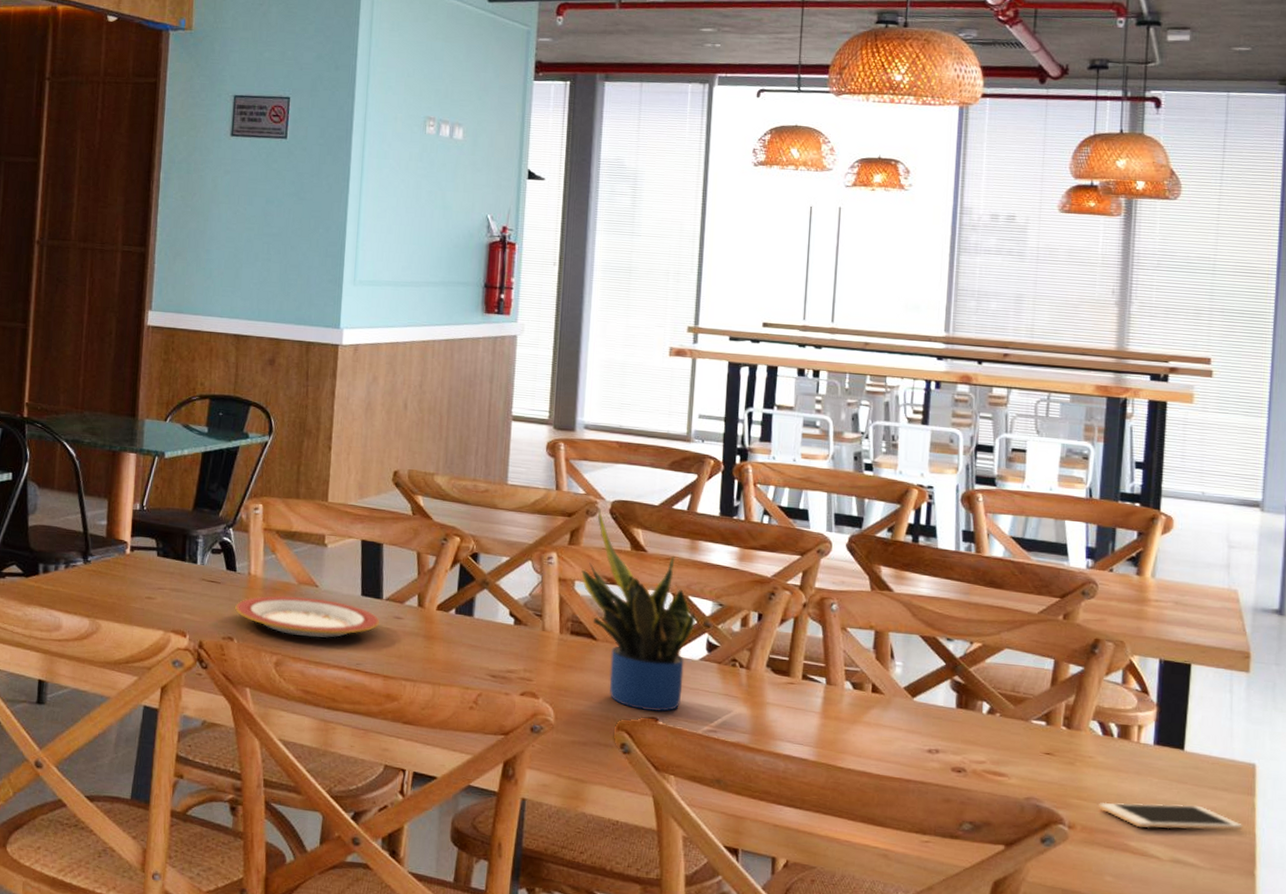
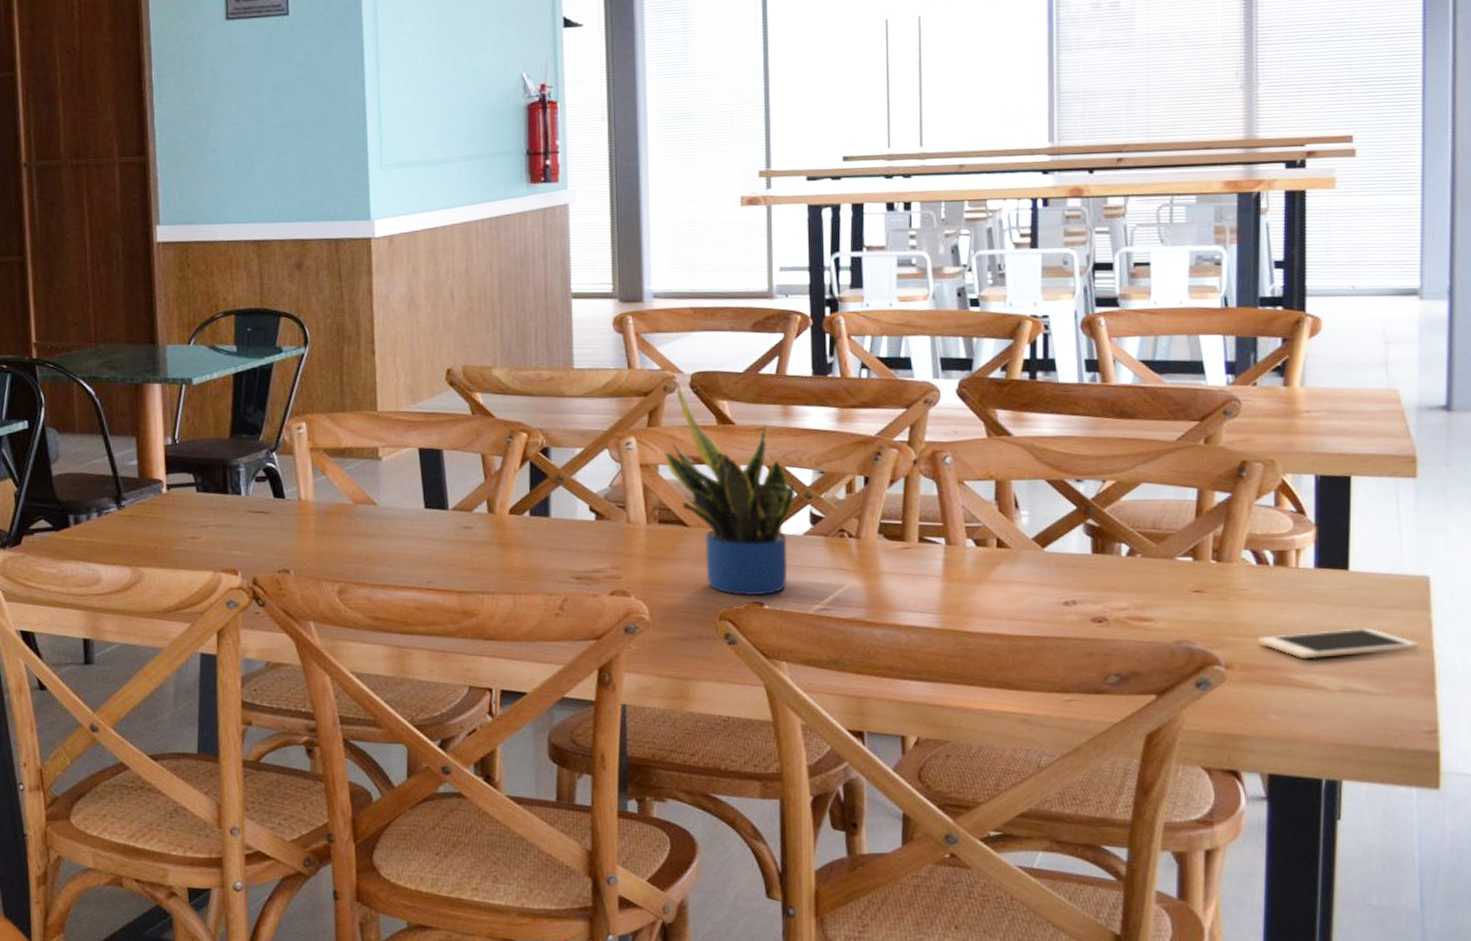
plate: present [235,595,380,638] -> none [288,516,449,560]

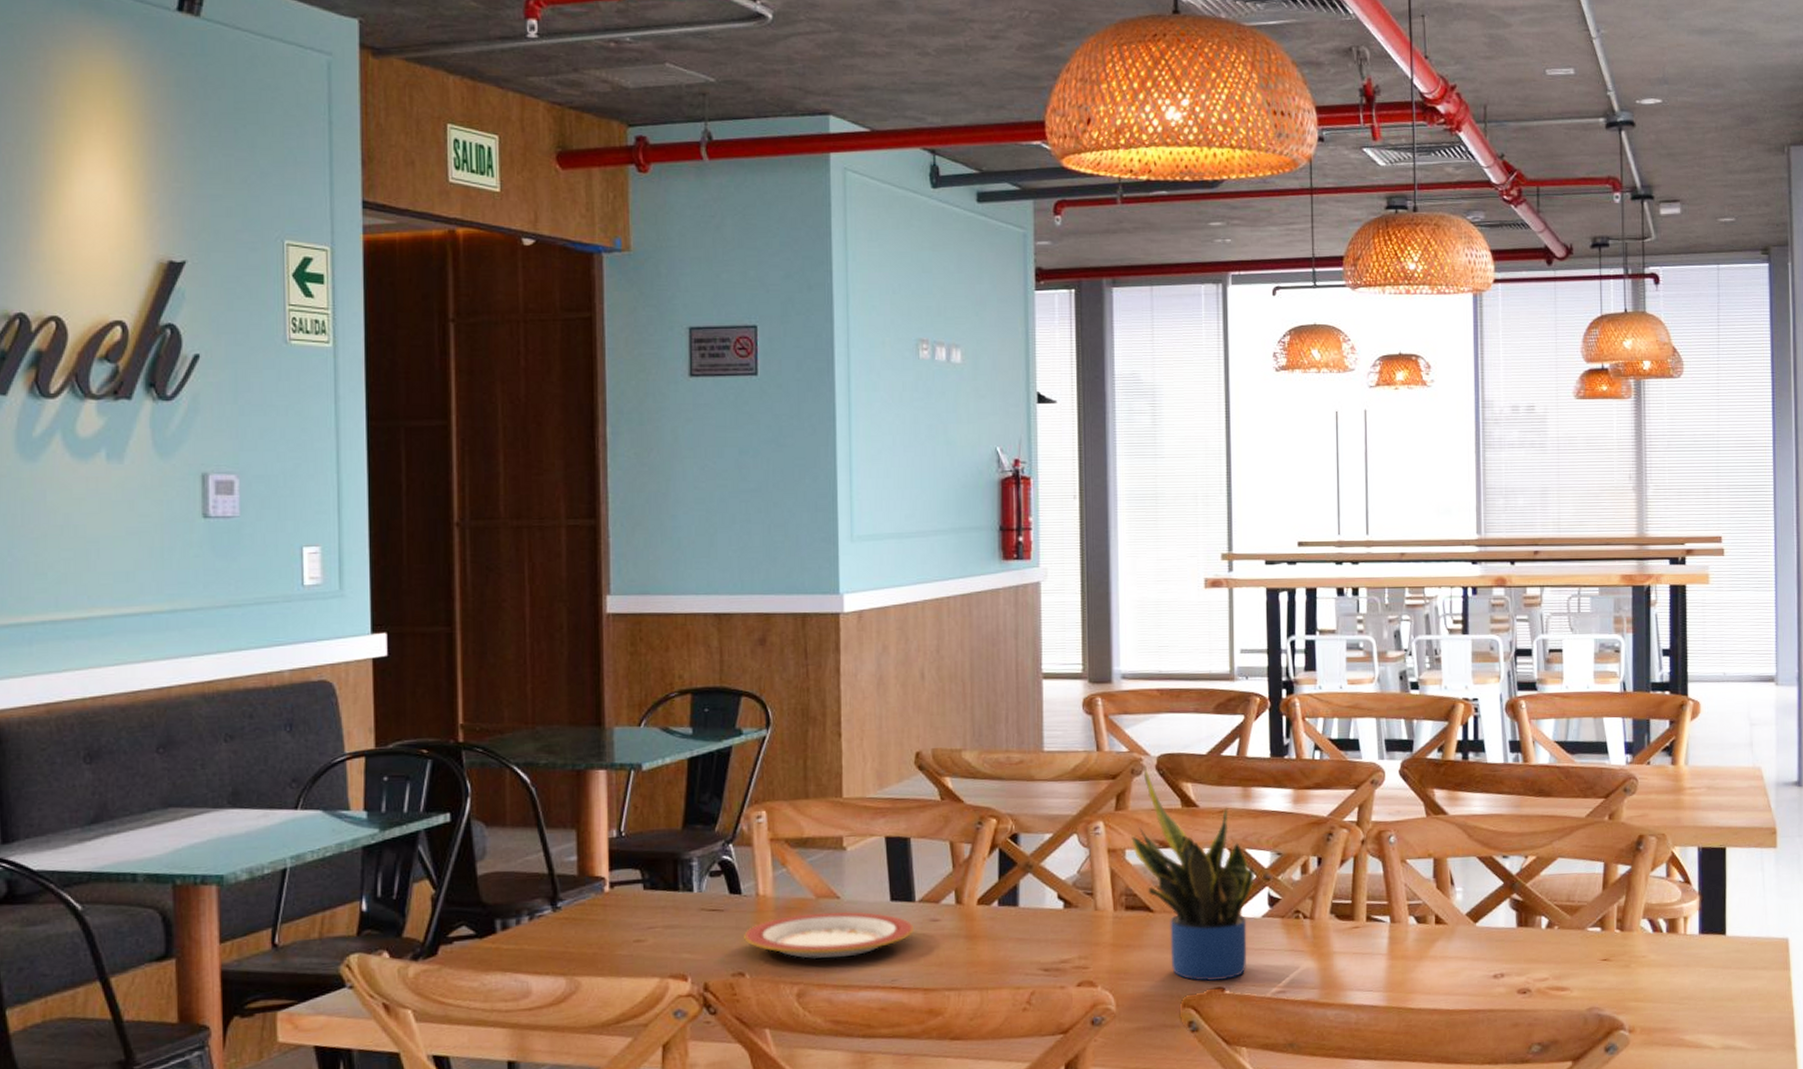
plate: none [288,516,449,560] -> present [744,911,915,959]
cell phone: present [1257,628,1420,659] -> none [1654,988,1782,1020]

